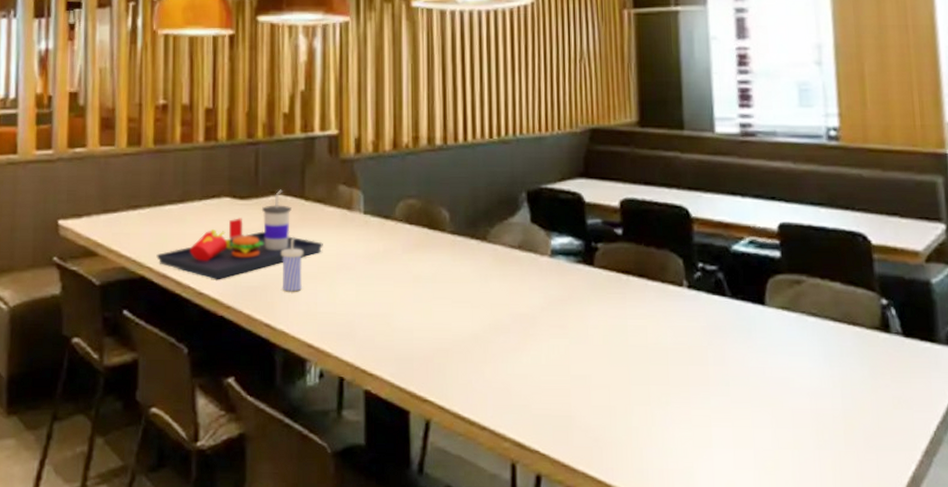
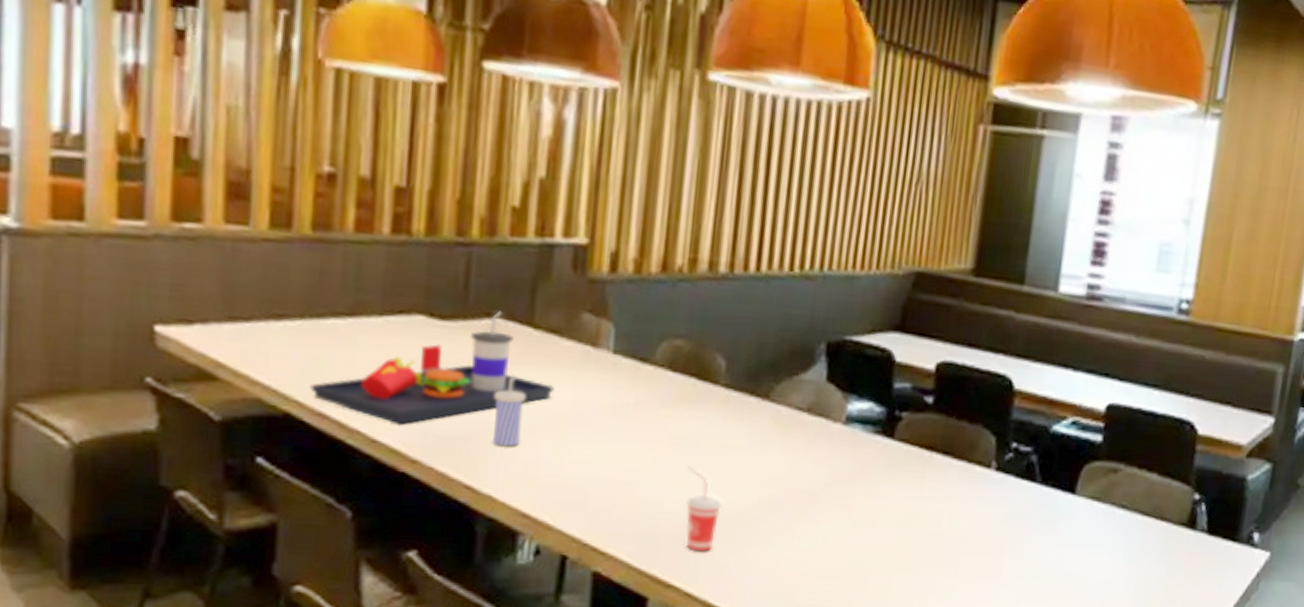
beverage cup: none [430,299,460,371] -> present [685,466,723,552]

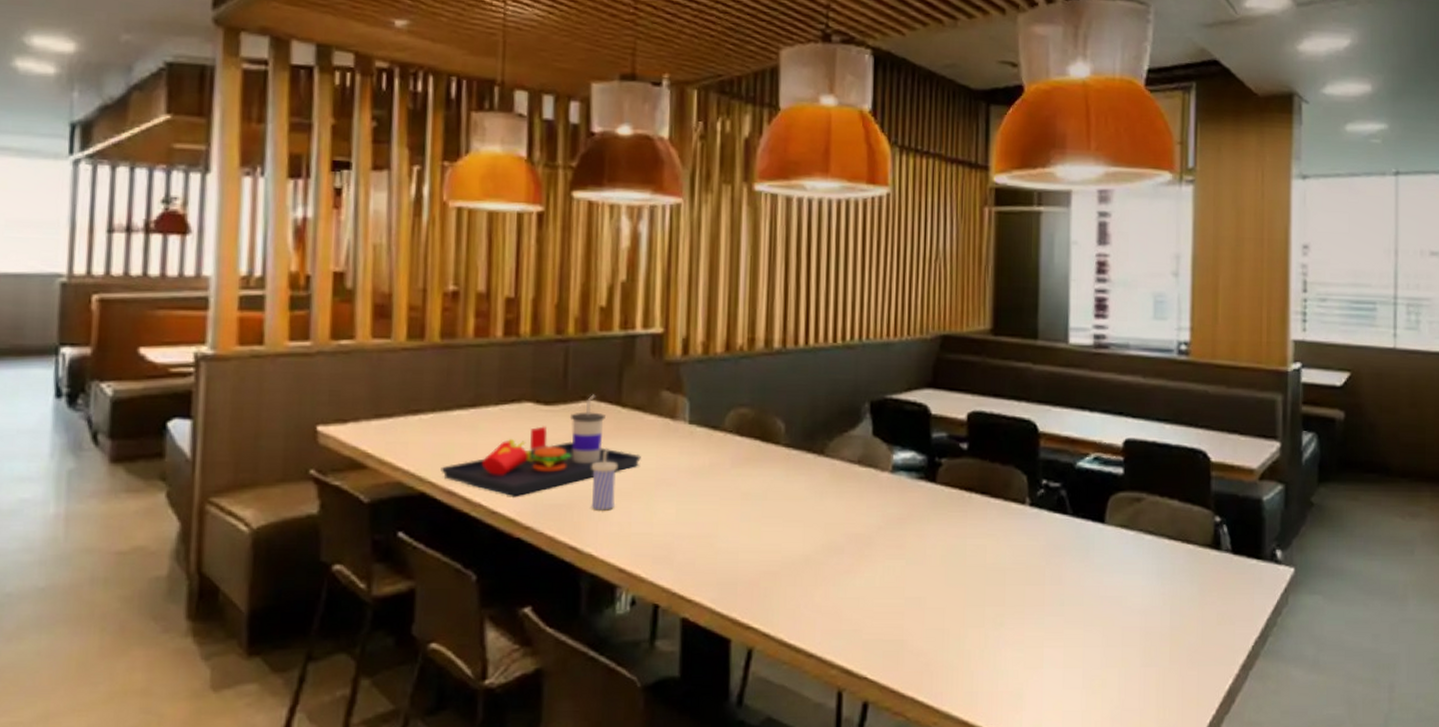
beverage cup: present [685,466,723,552] -> none [759,518,791,595]

